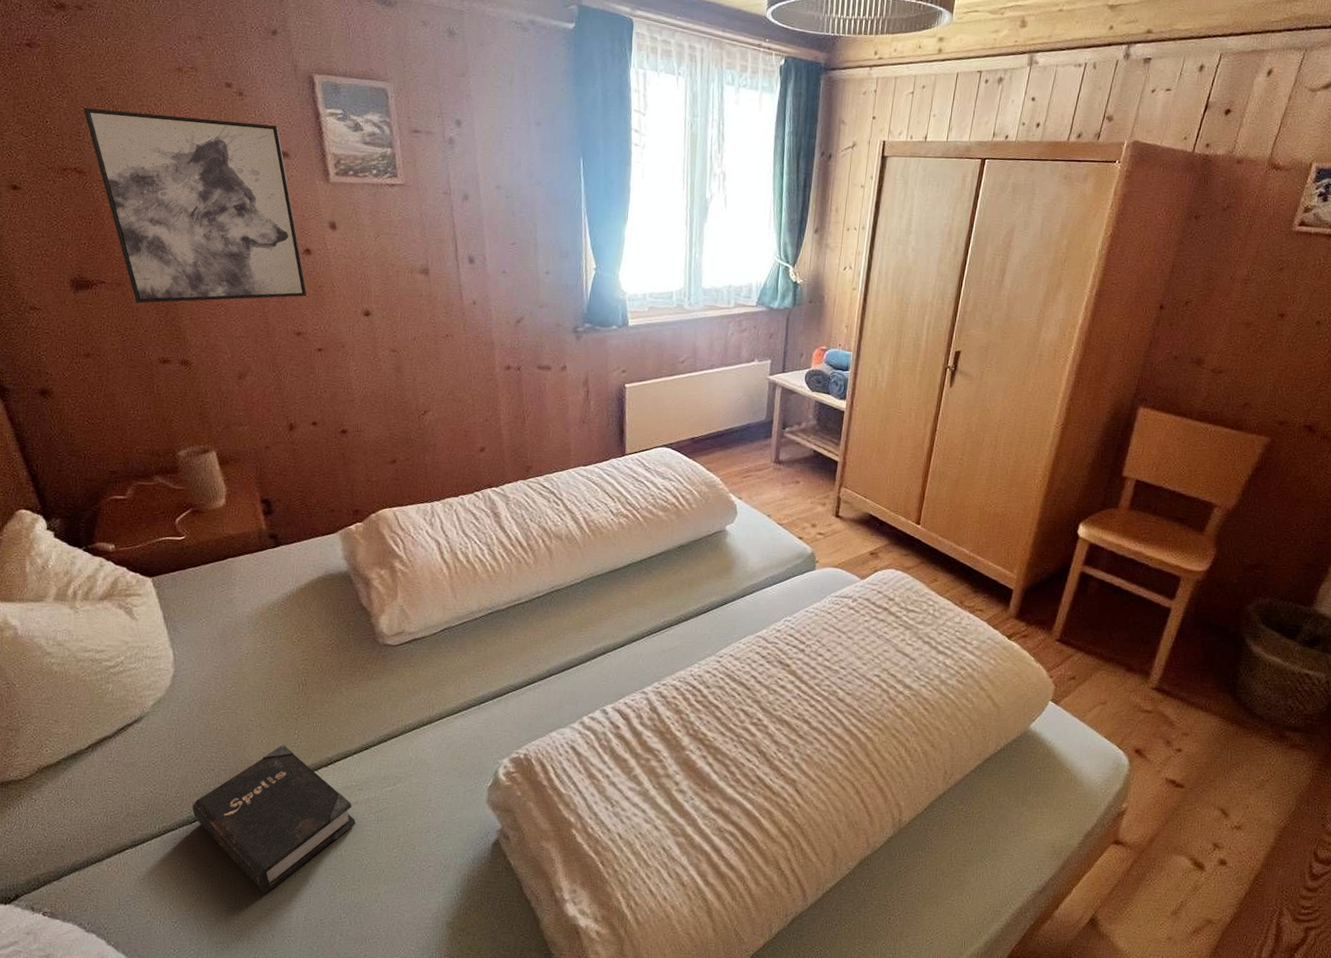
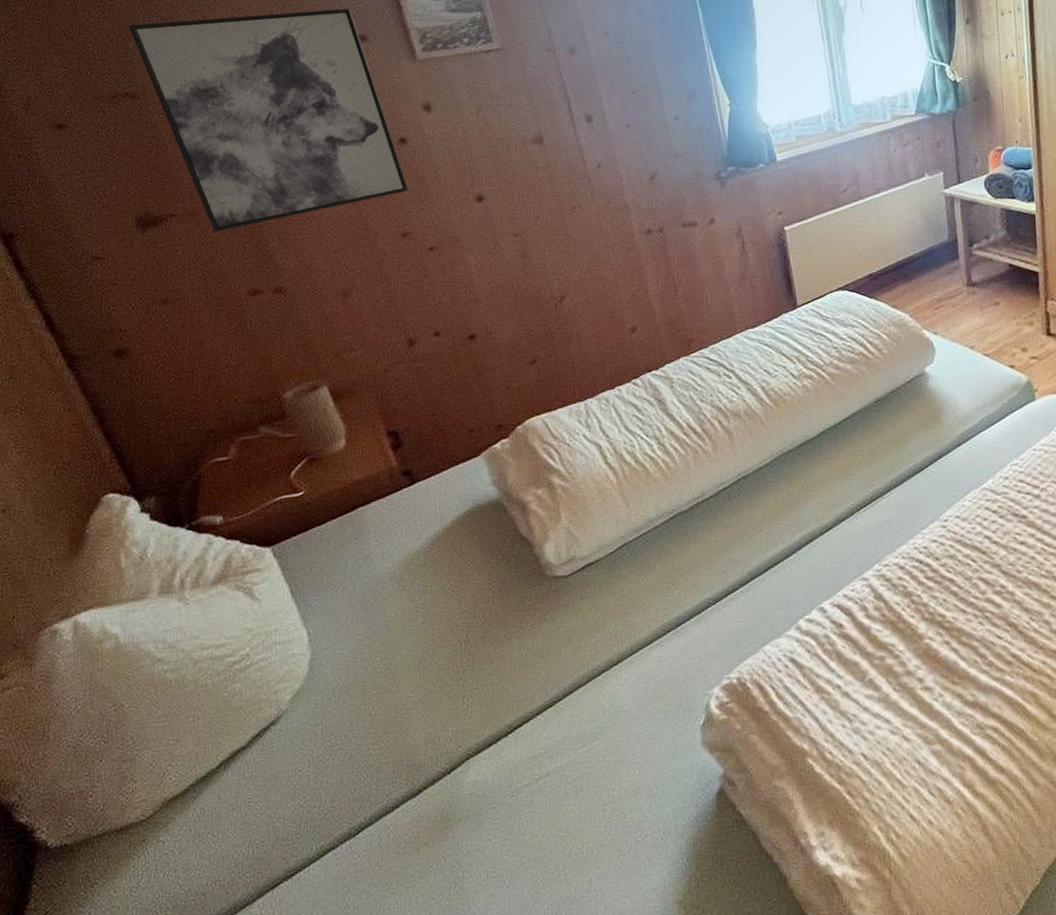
hardback book: present [192,745,356,894] -> none [352,719,551,907]

